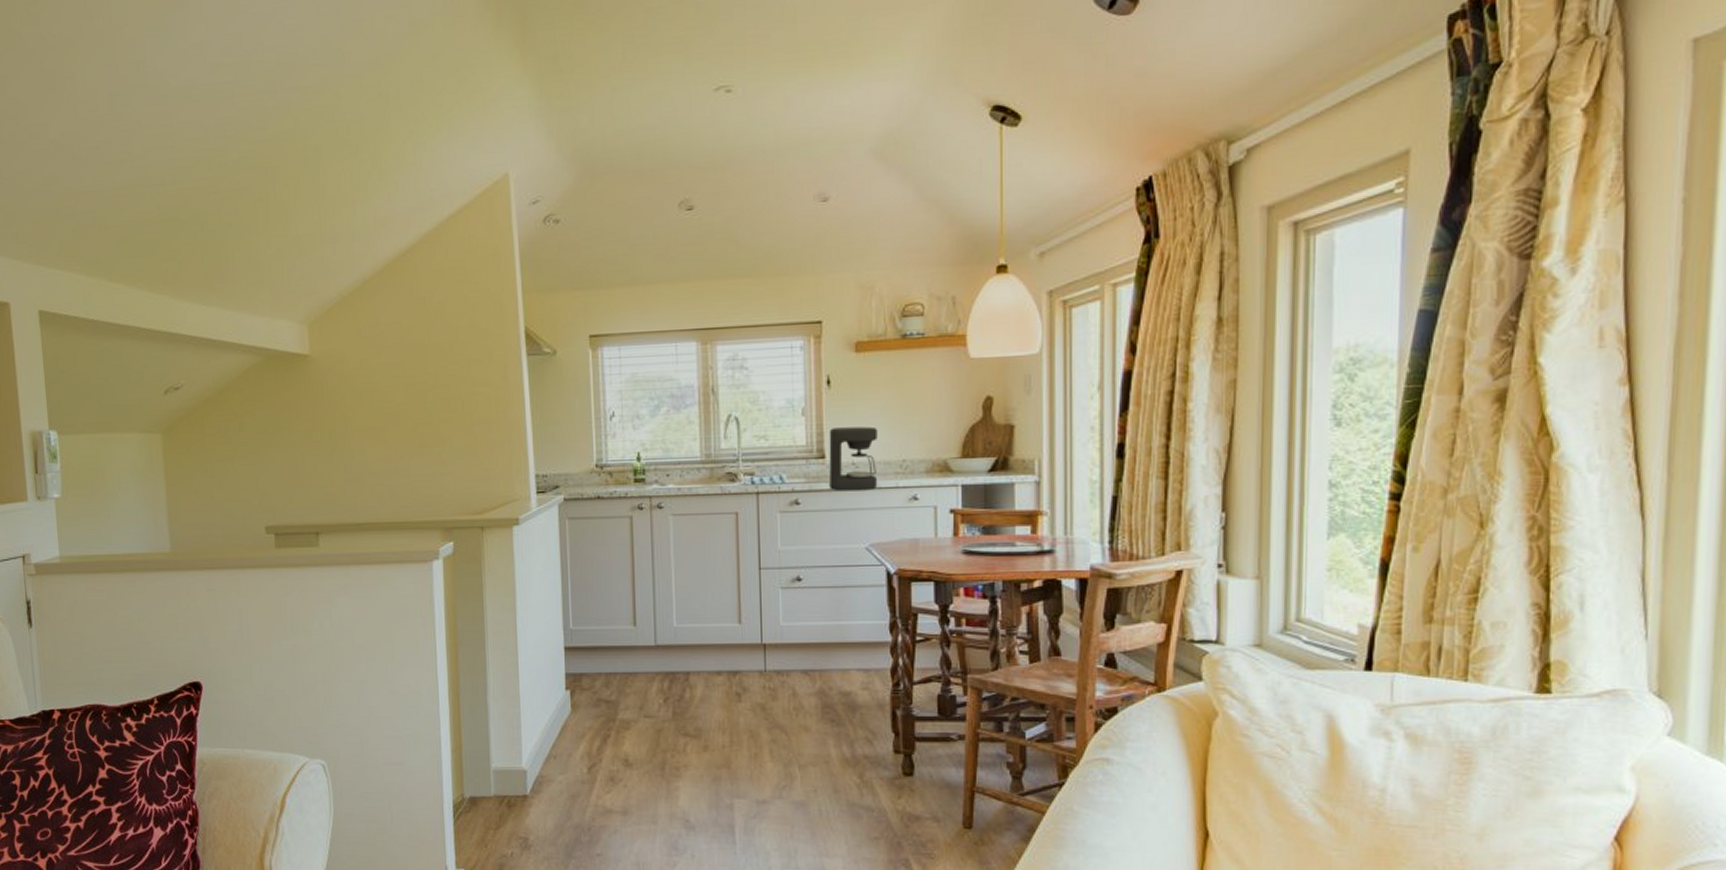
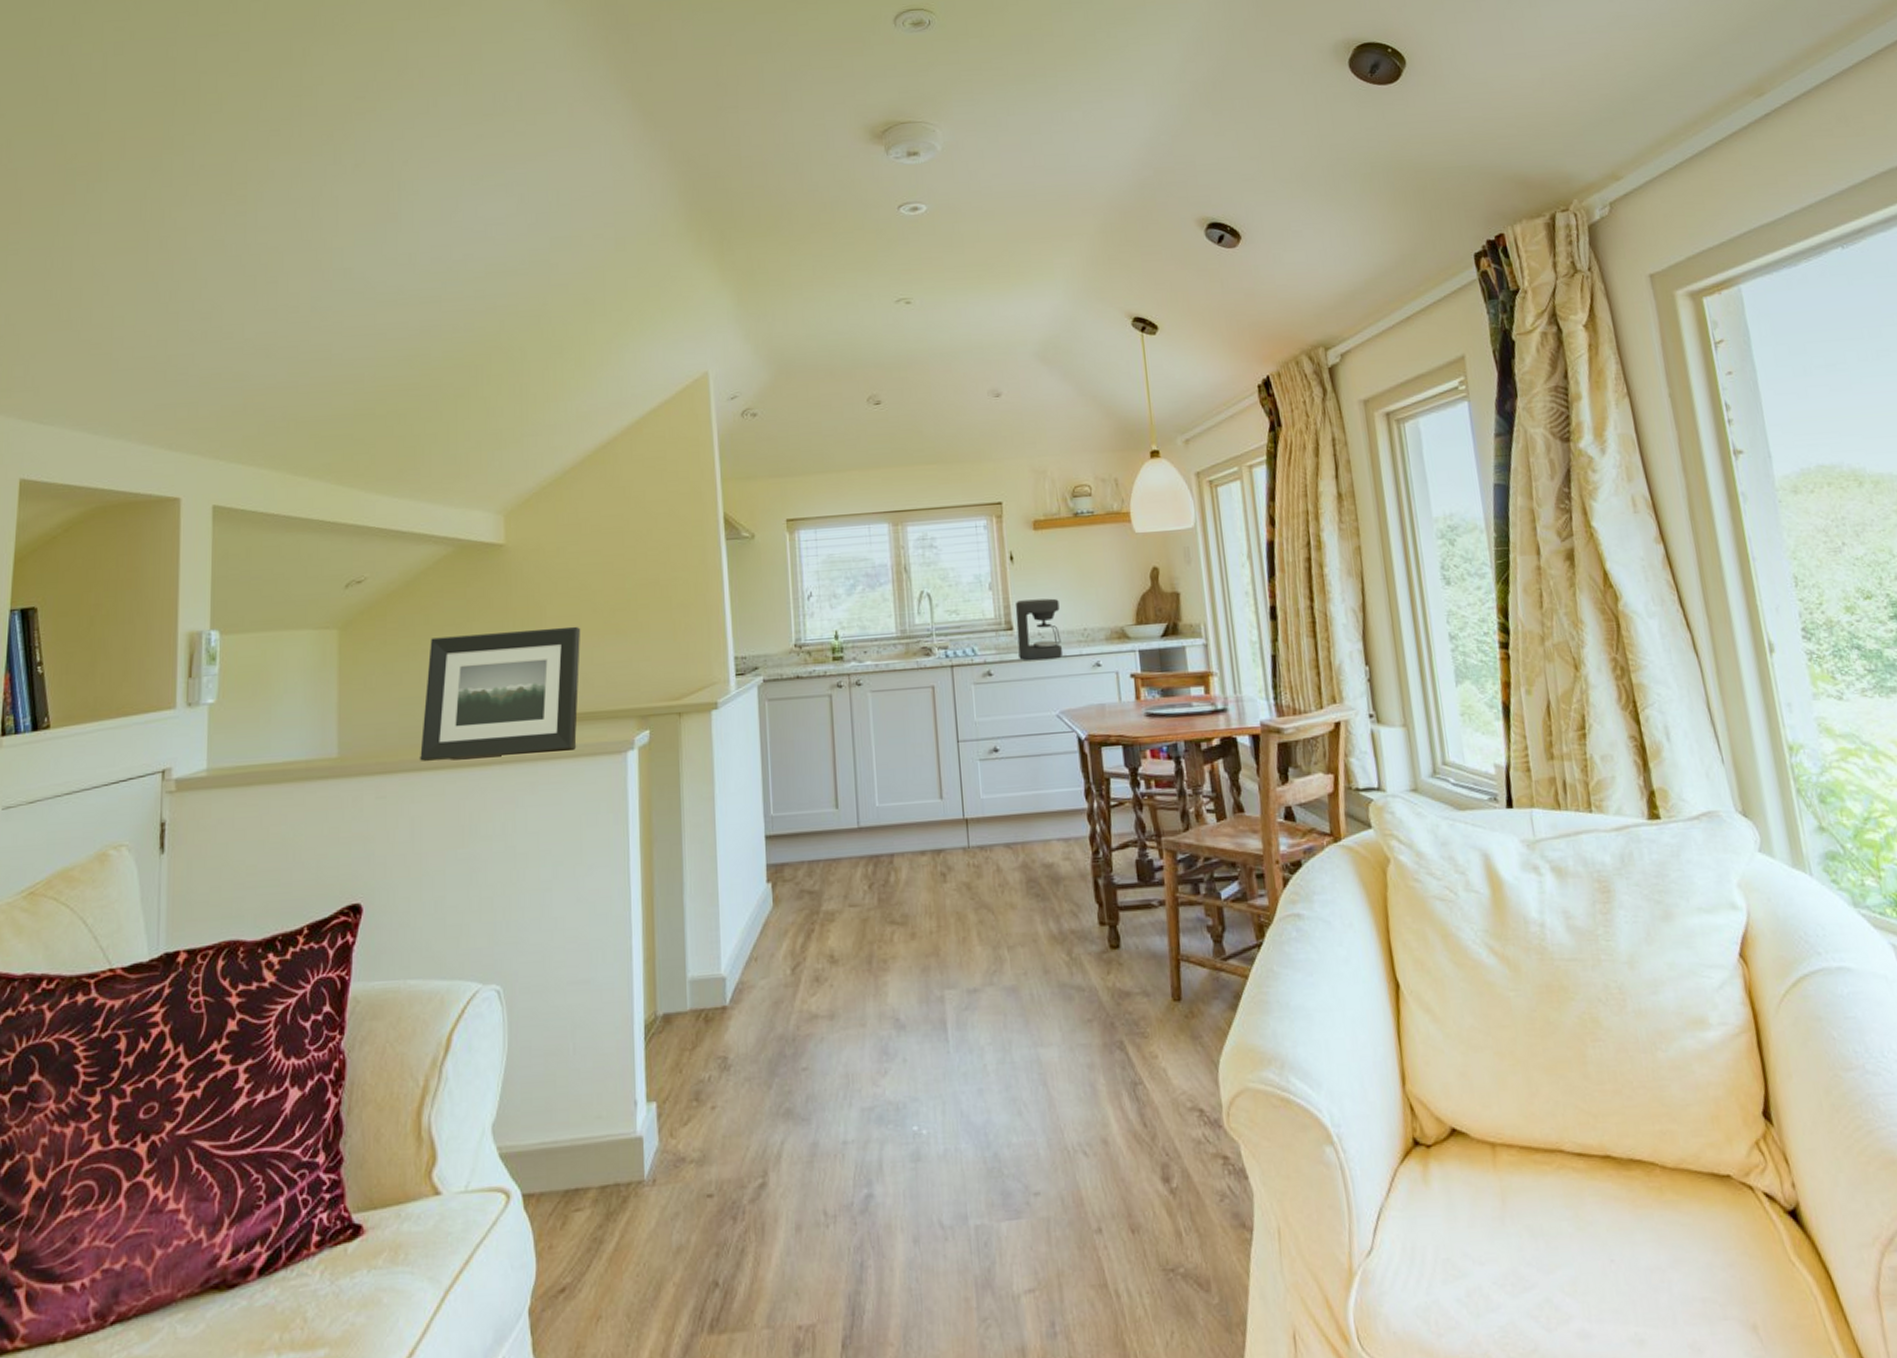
picture frame: none [242,438,386,560] -> present [420,626,581,761]

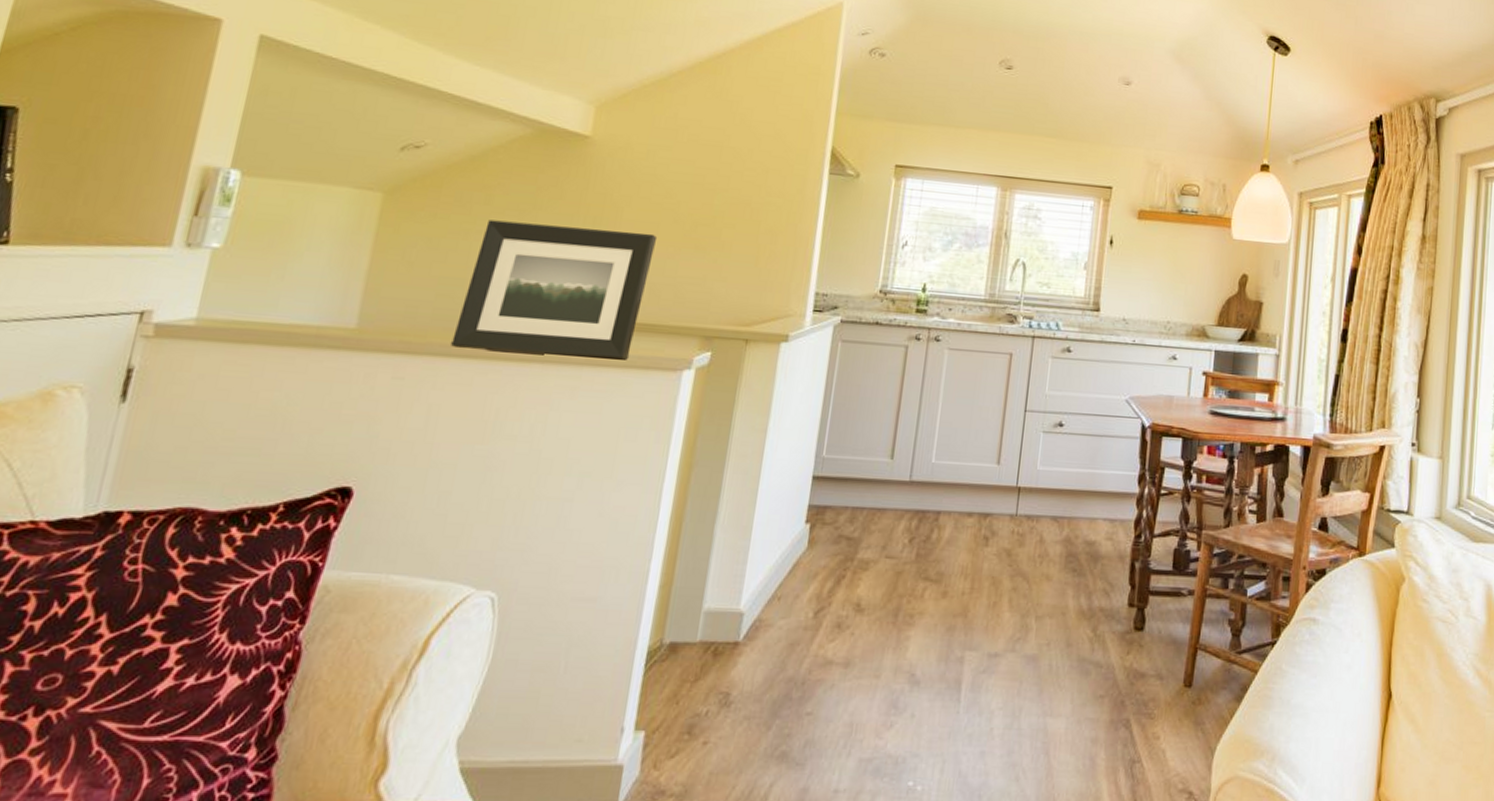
coffee maker: present [1015,598,1062,661] -> none [1100,284,1149,347]

